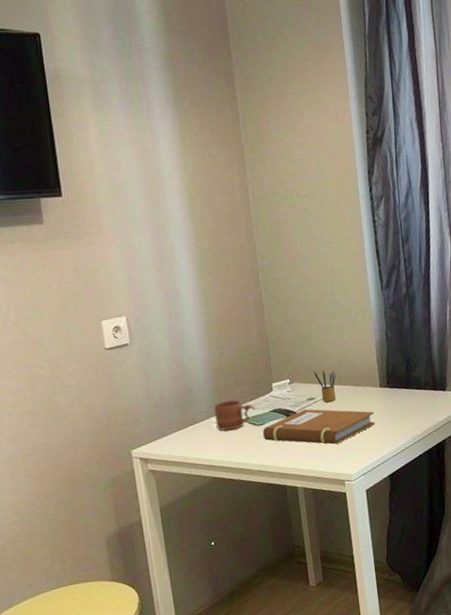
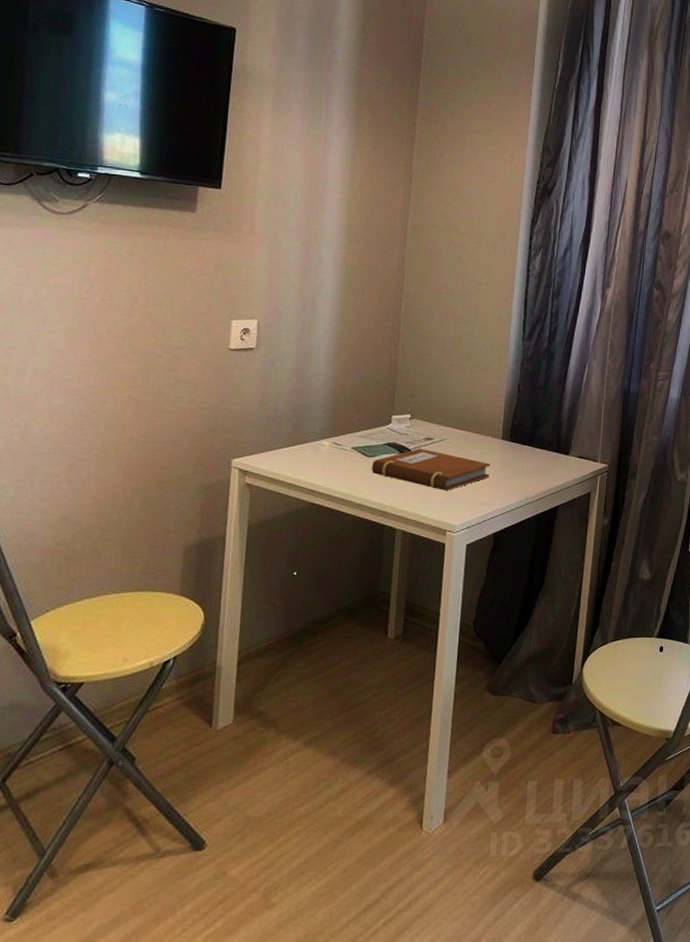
mug: present [214,400,255,431] -> none [325,425,369,456]
pencil box: present [313,370,336,402] -> none [437,410,460,445]

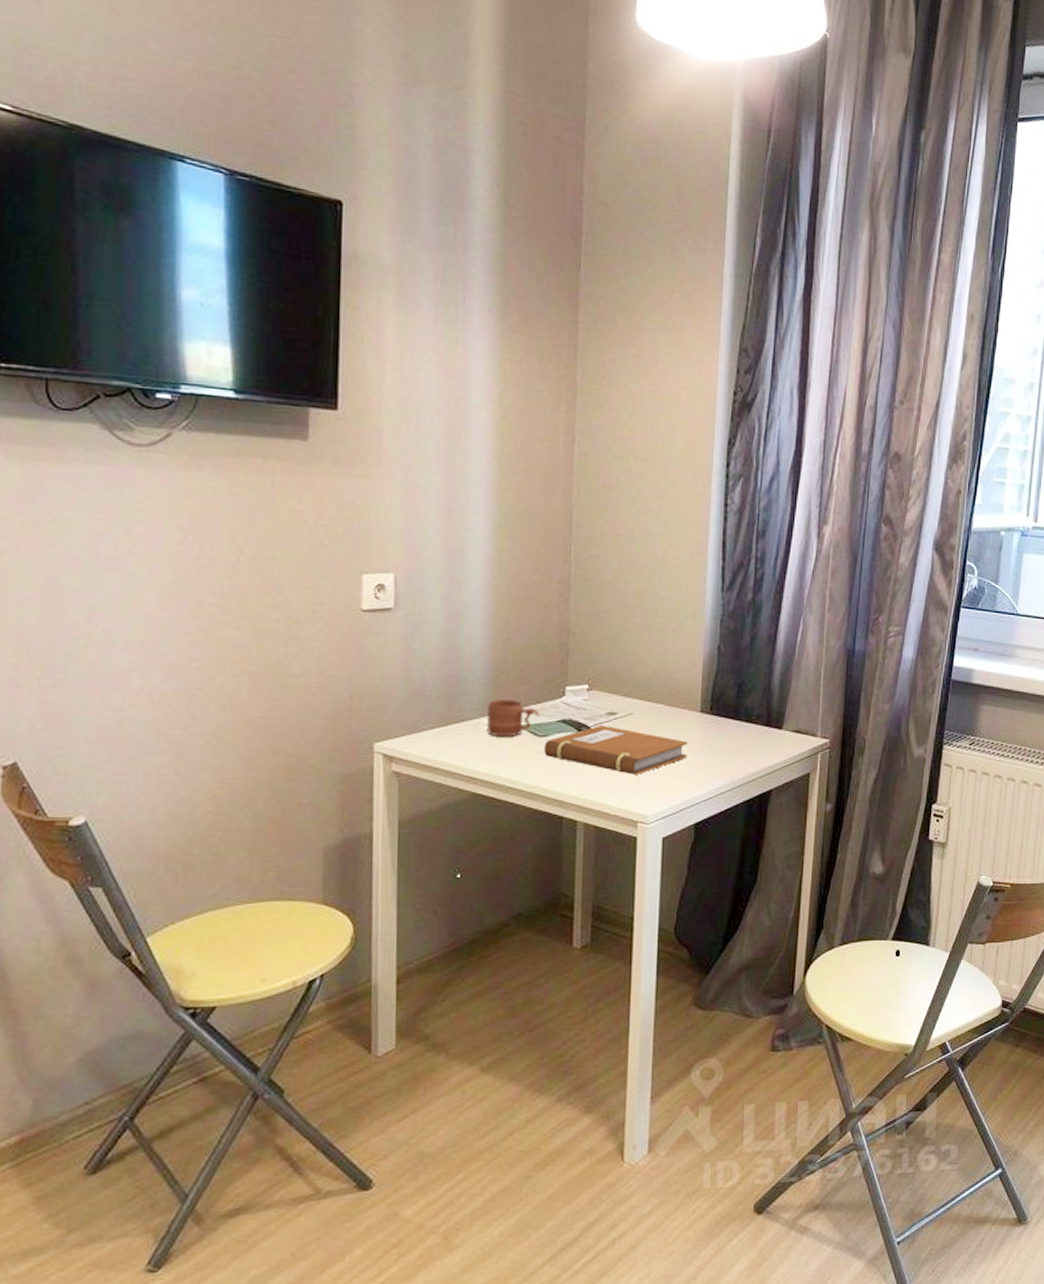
mug: none [325,425,369,456] -> present [486,700,539,736]

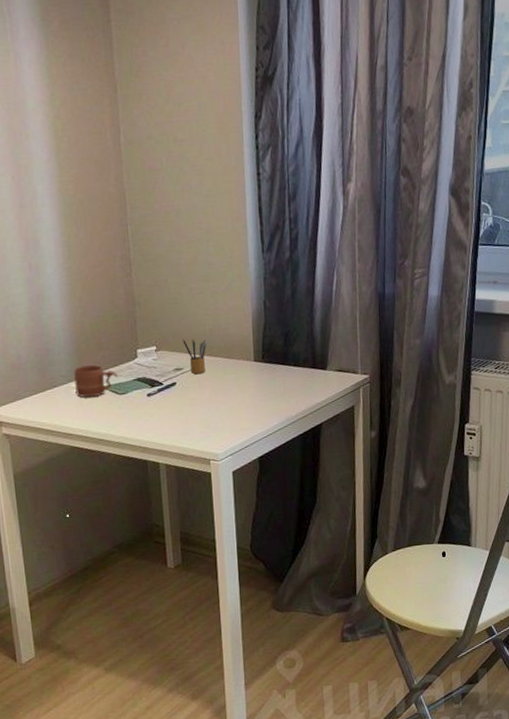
notebook: present [544,726,688,775] -> none [125,380,247,420]
pencil box: none [620,679,648,720] -> present [182,338,207,374]

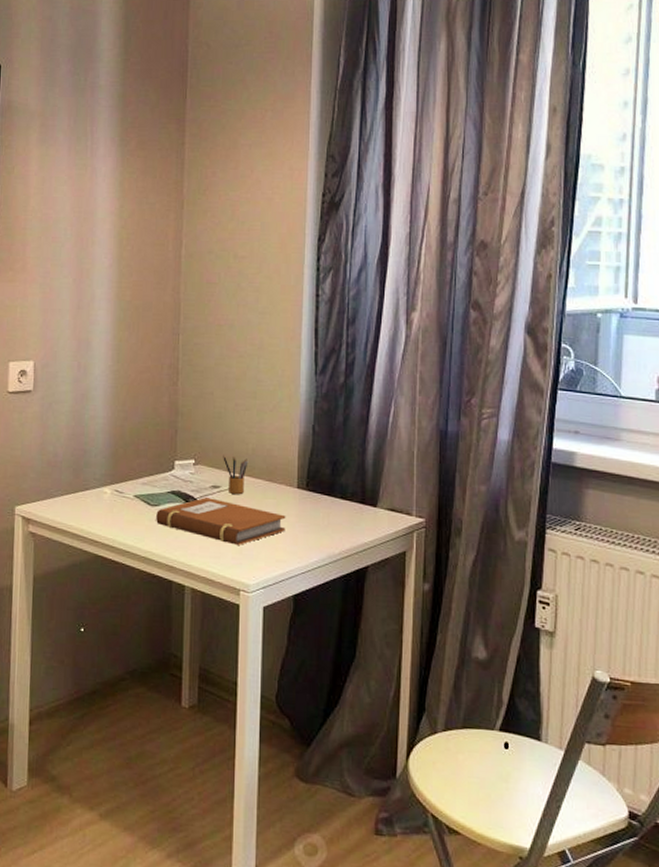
mug: present [73,365,118,397] -> none [106,471,152,505]
notebook: none [125,380,247,420] -> present [156,497,286,545]

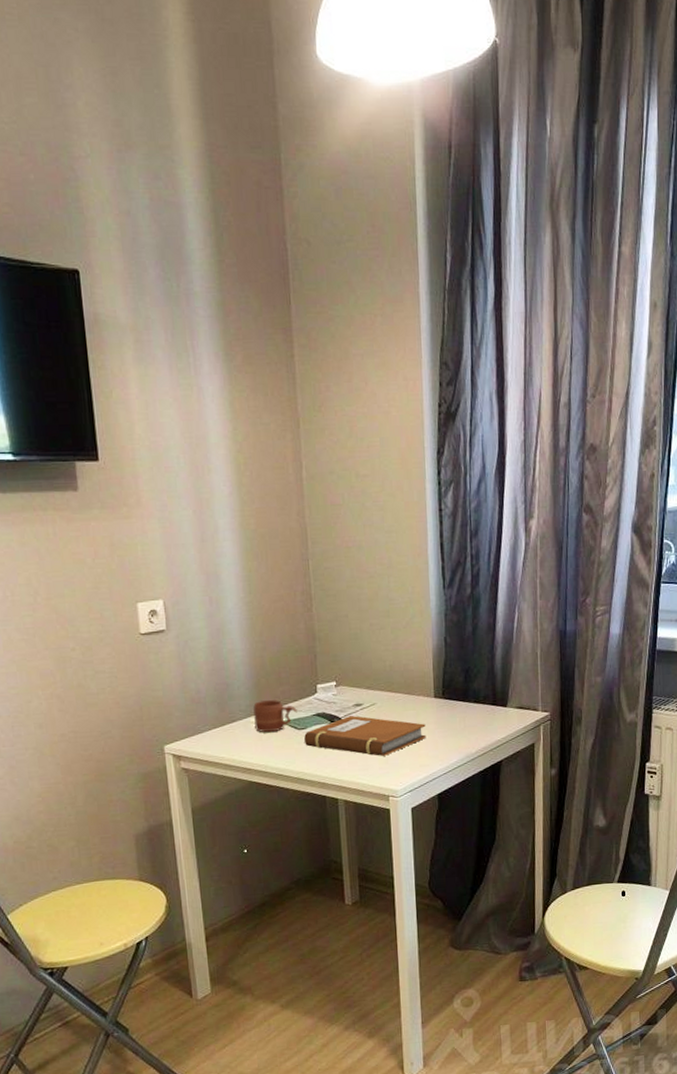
mug: none [106,471,152,505] -> present [253,700,297,732]
pencil box: present [223,455,249,494] -> none [362,674,387,710]

